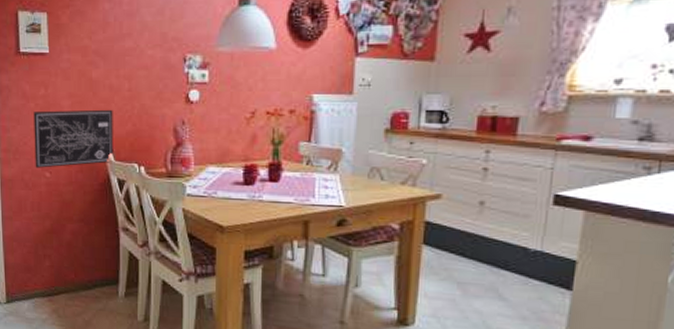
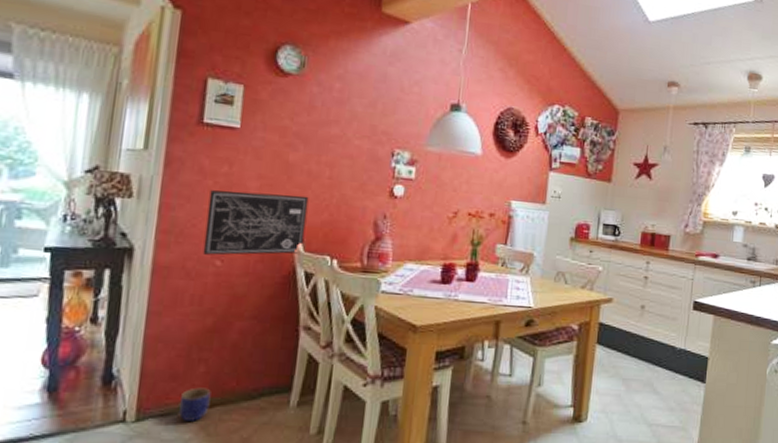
planter: none [35,278,57,305] -> present [178,387,211,421]

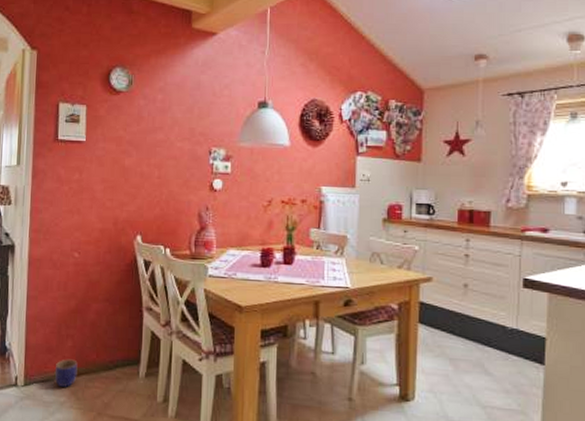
wall art: present [202,190,309,256] -> none [64,194,143,249]

